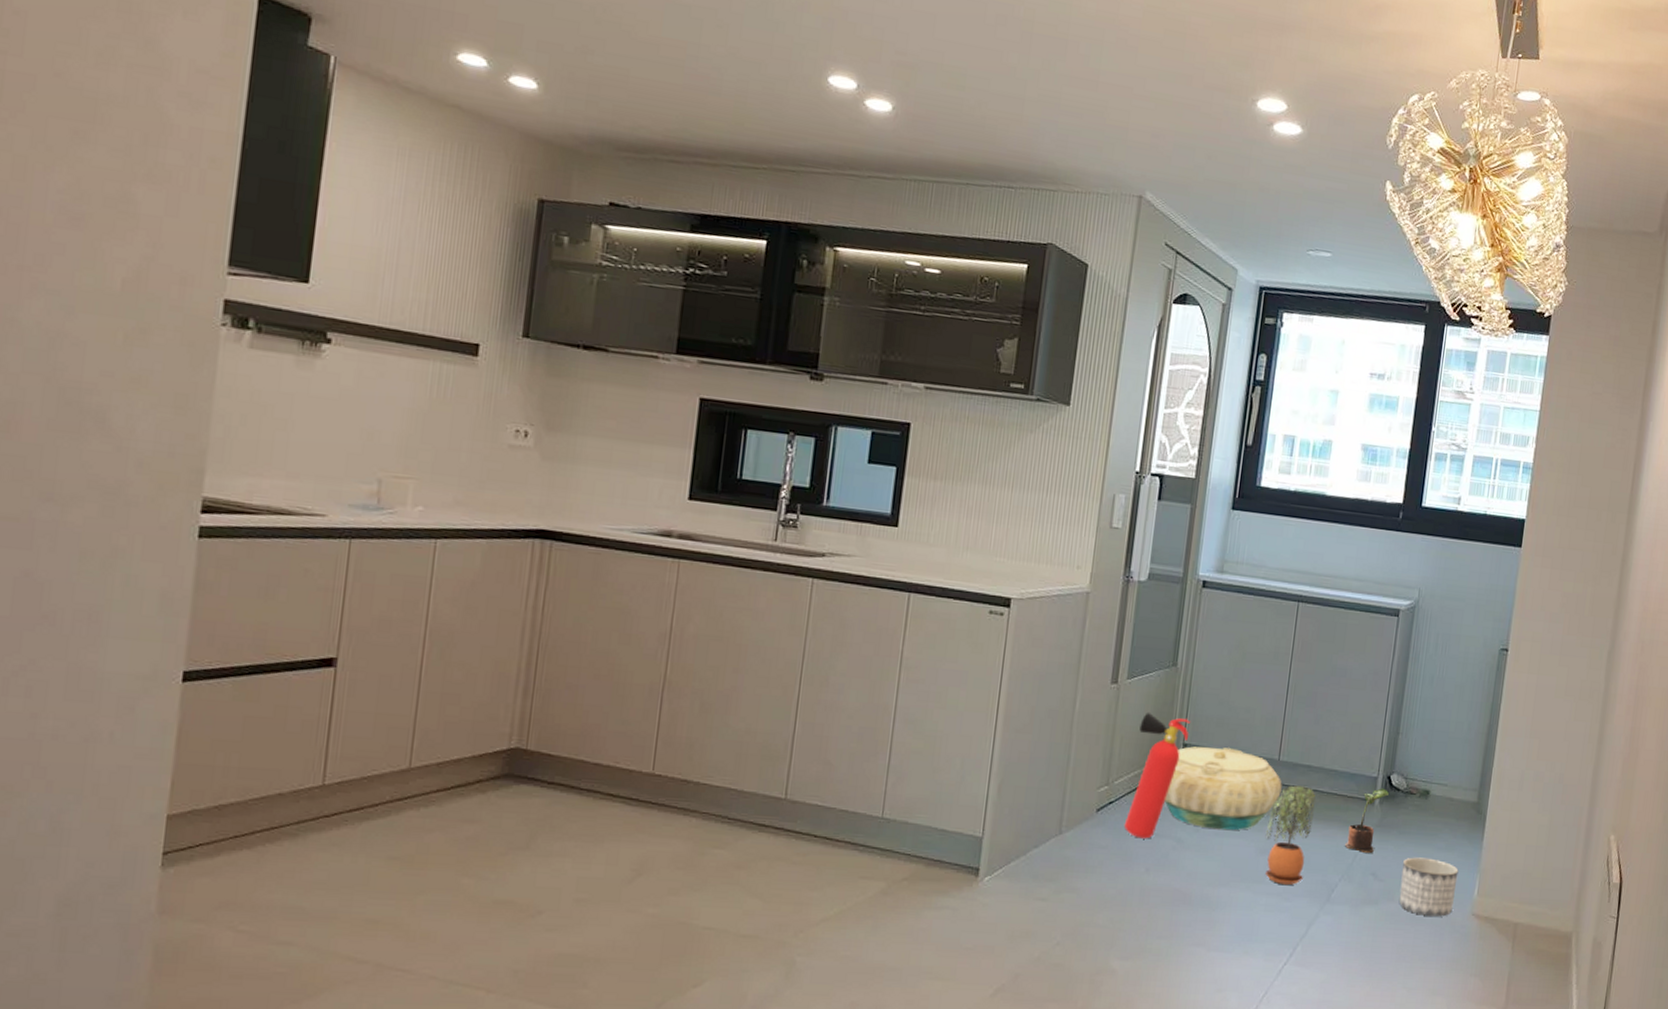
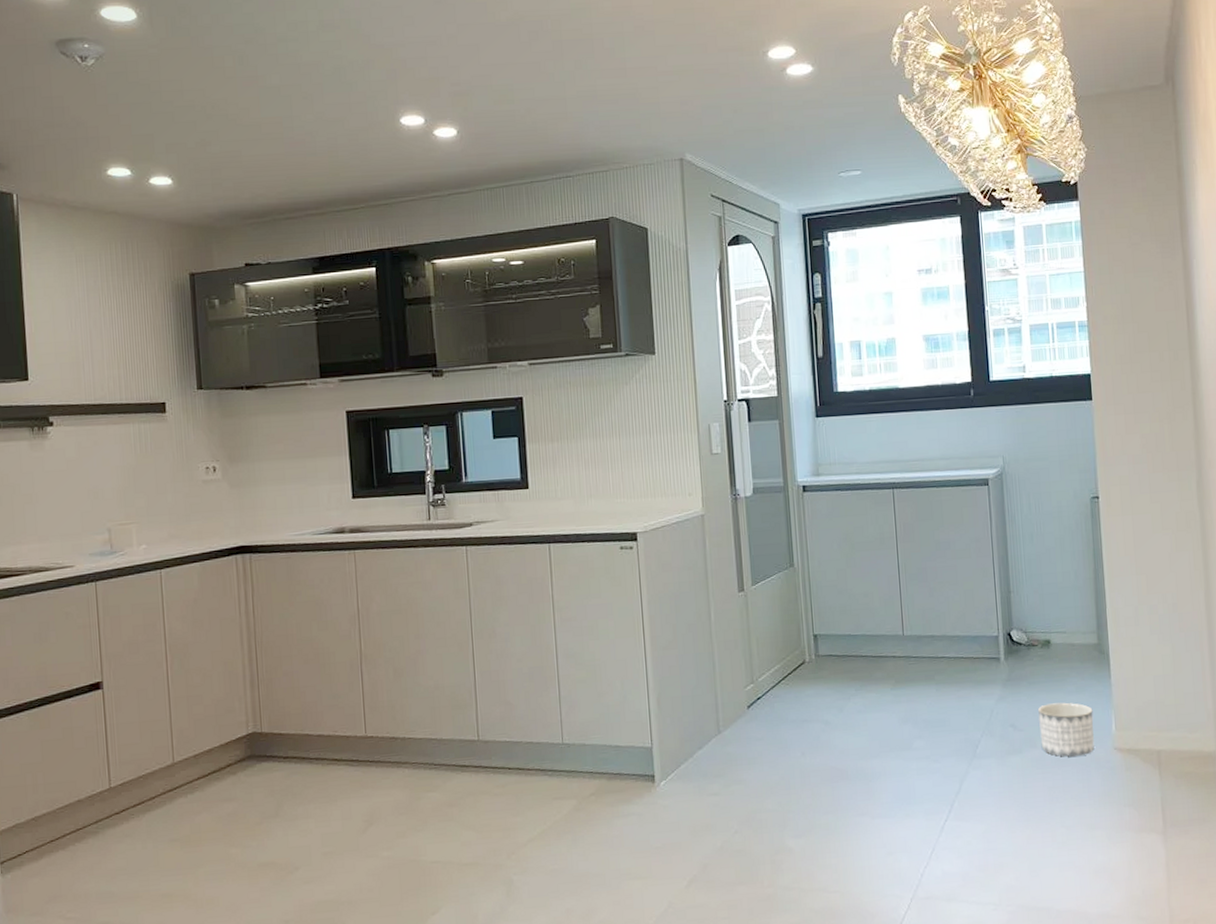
fire extinguisher: present [1124,711,1191,839] -> none [771,611,817,727]
basket: present [1164,746,1282,831] -> none [806,631,911,708]
potted plant: present [1265,785,1316,885] -> none [904,655,947,748]
potted plant: present [1344,788,1390,853] -> none [979,645,1013,707]

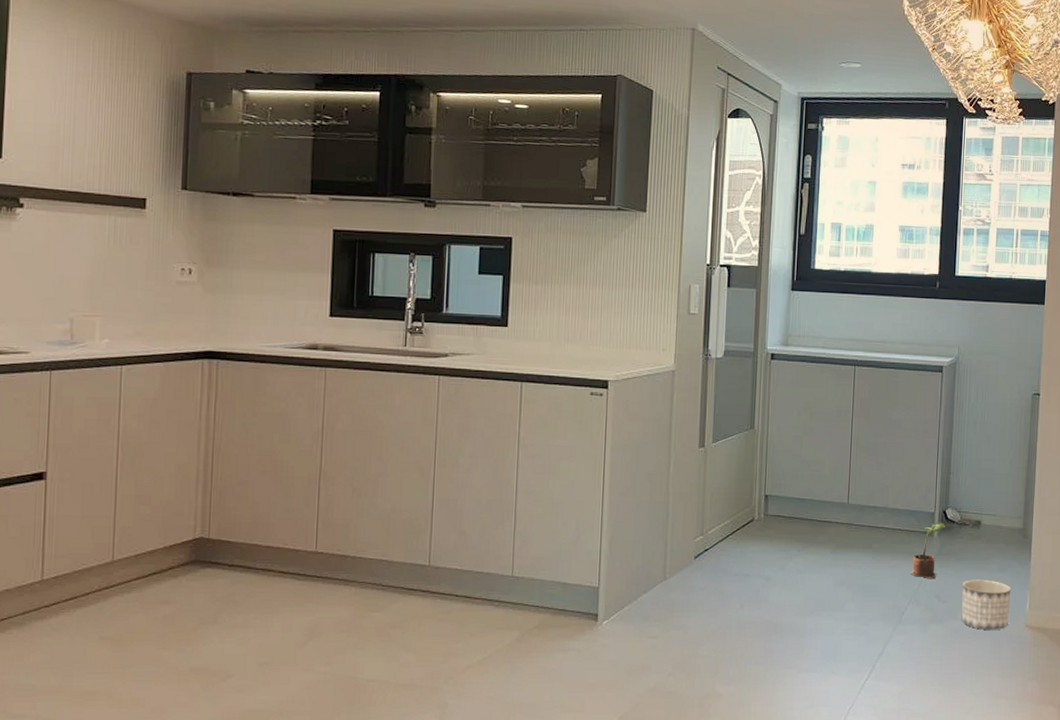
potted plant: none [979,645,1013,707] -> present [910,522,946,578]

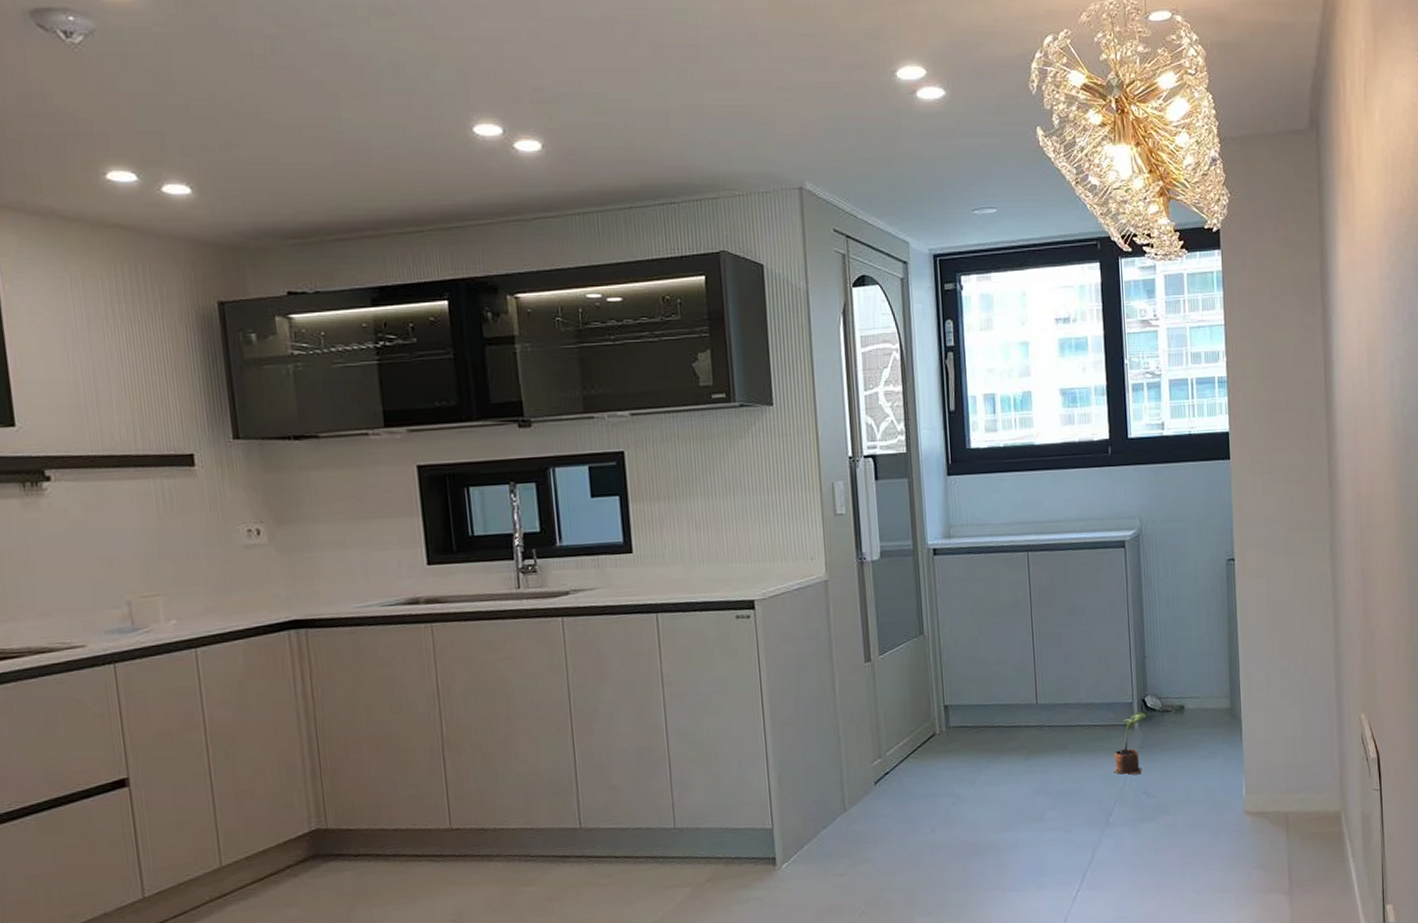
planter: present [961,579,1011,630] -> none [1171,767,1225,822]

